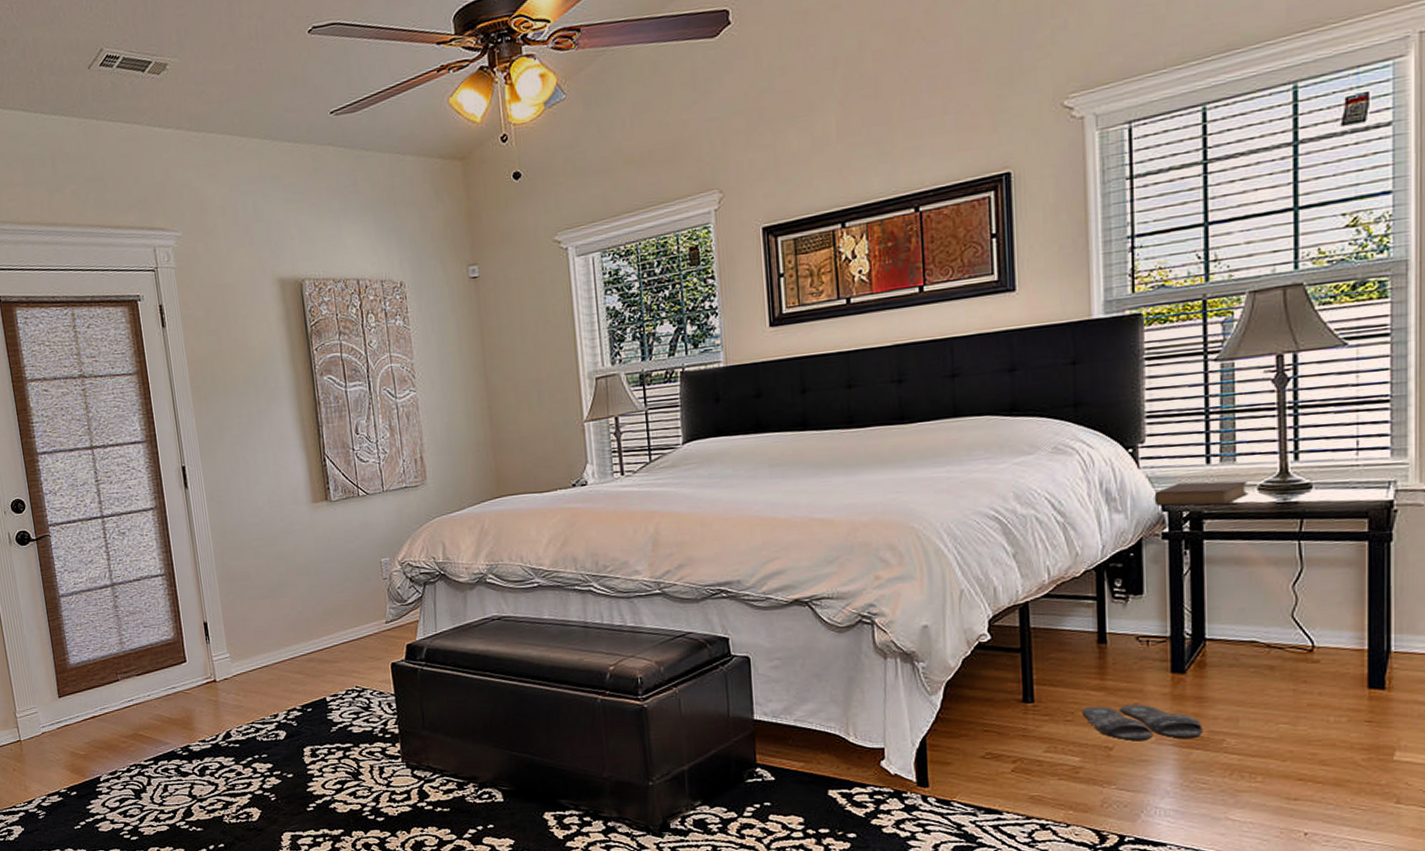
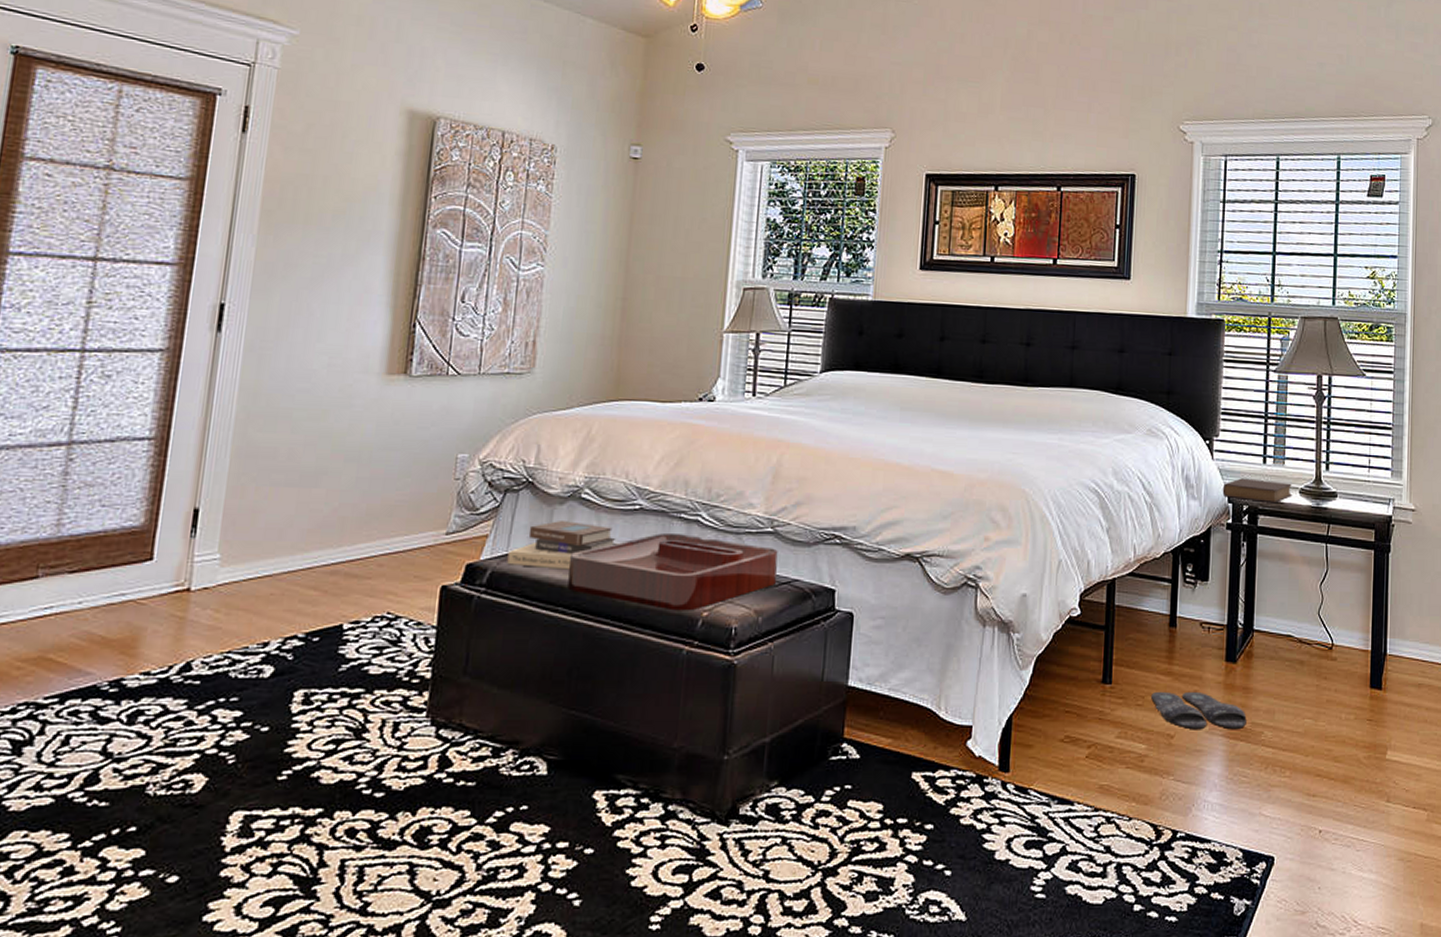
books: none [437,602,522,643] -> present [507,521,615,570]
decorative tray: none [486,603,672,668] -> present [567,533,778,611]

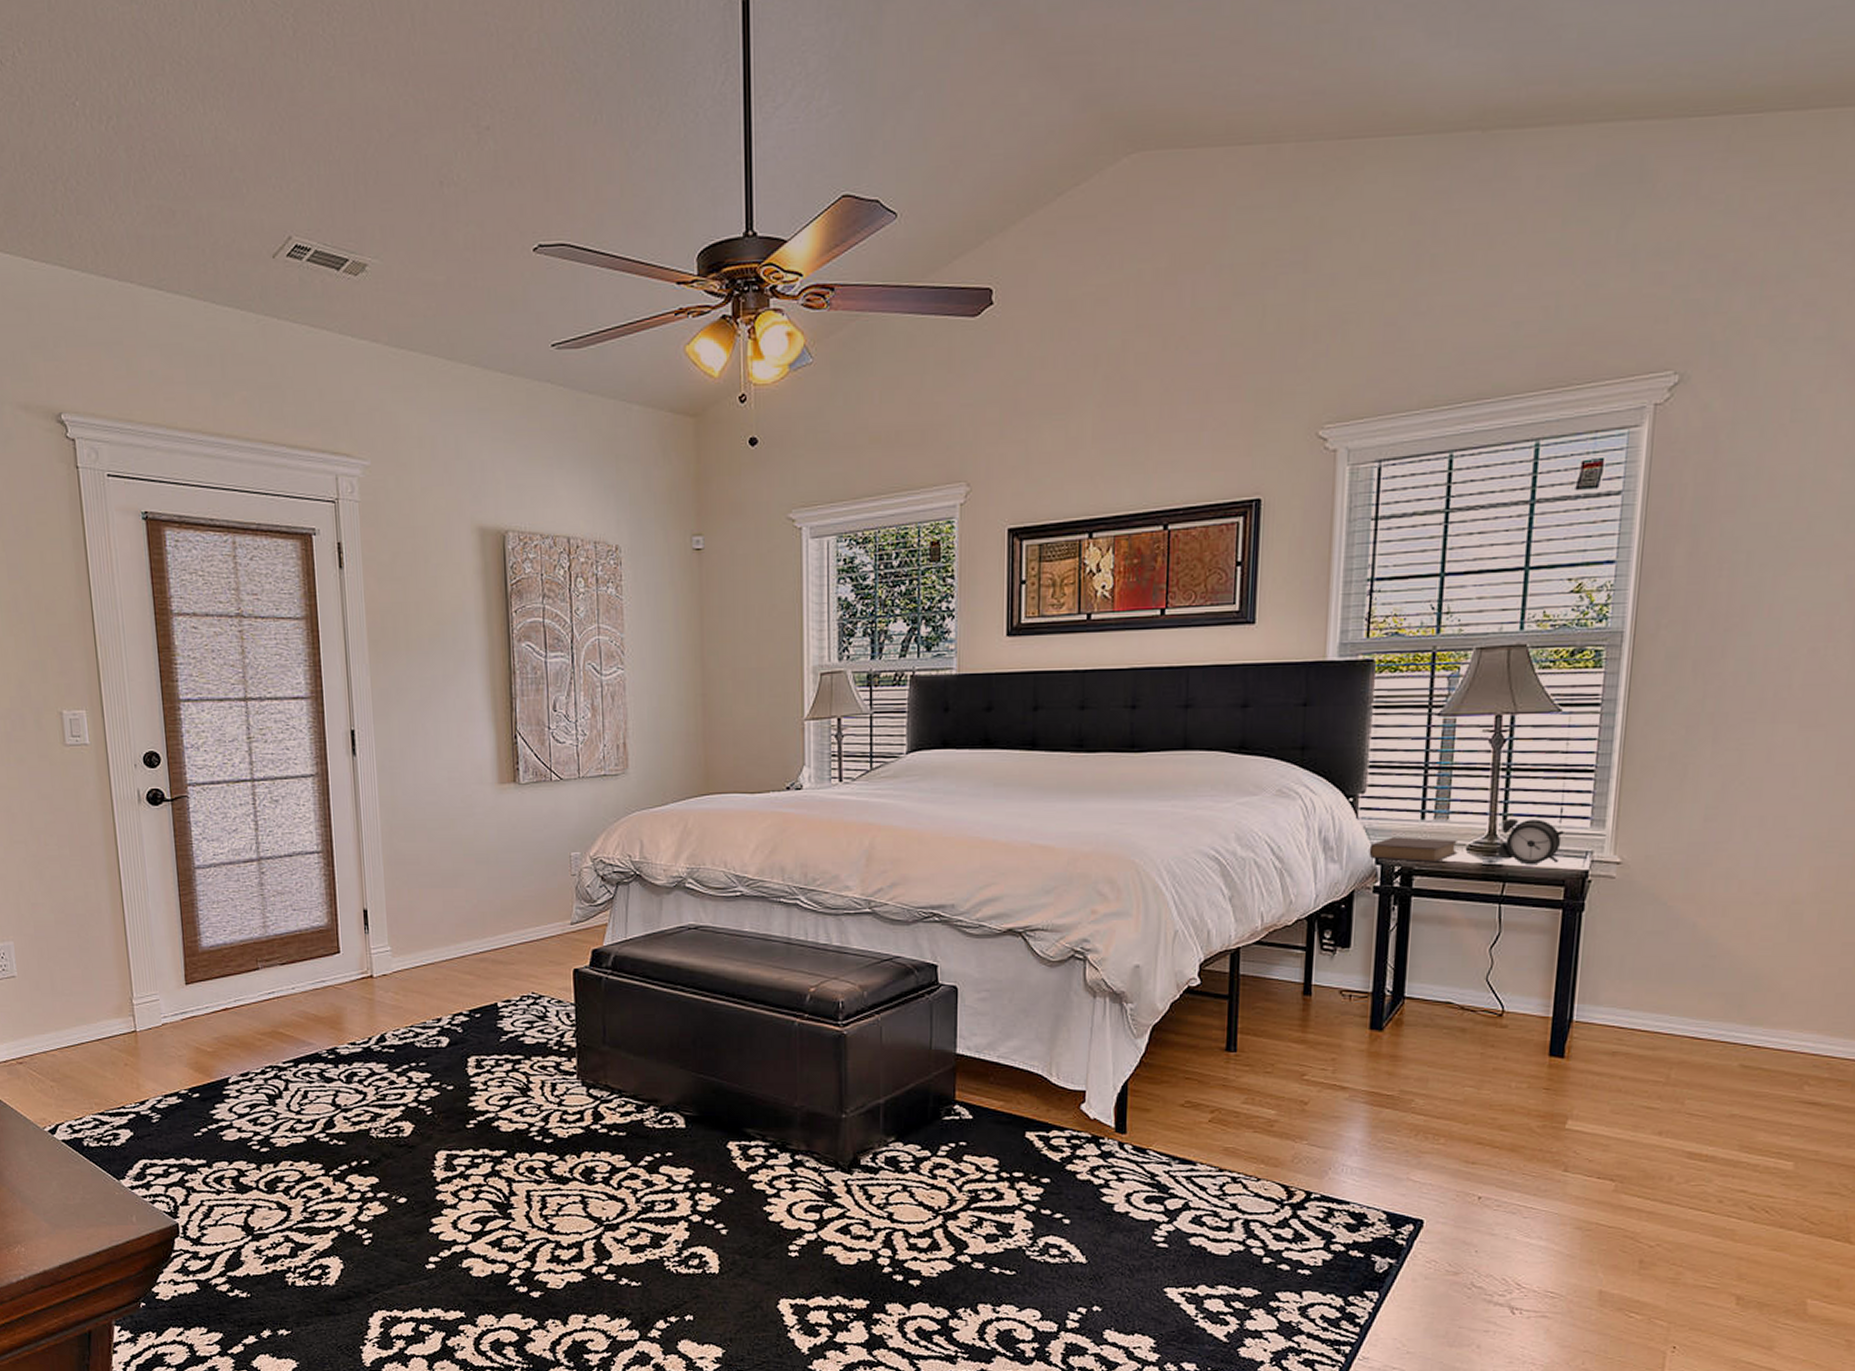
books: present [507,521,615,570] -> none [627,909,721,953]
decorative tray: present [567,533,778,611] -> none [681,917,879,987]
slippers: present [1151,691,1247,730] -> none [1282,1059,1394,1097]
alarm clock: none [1322,466,1372,509] -> present [1496,818,1564,864]

